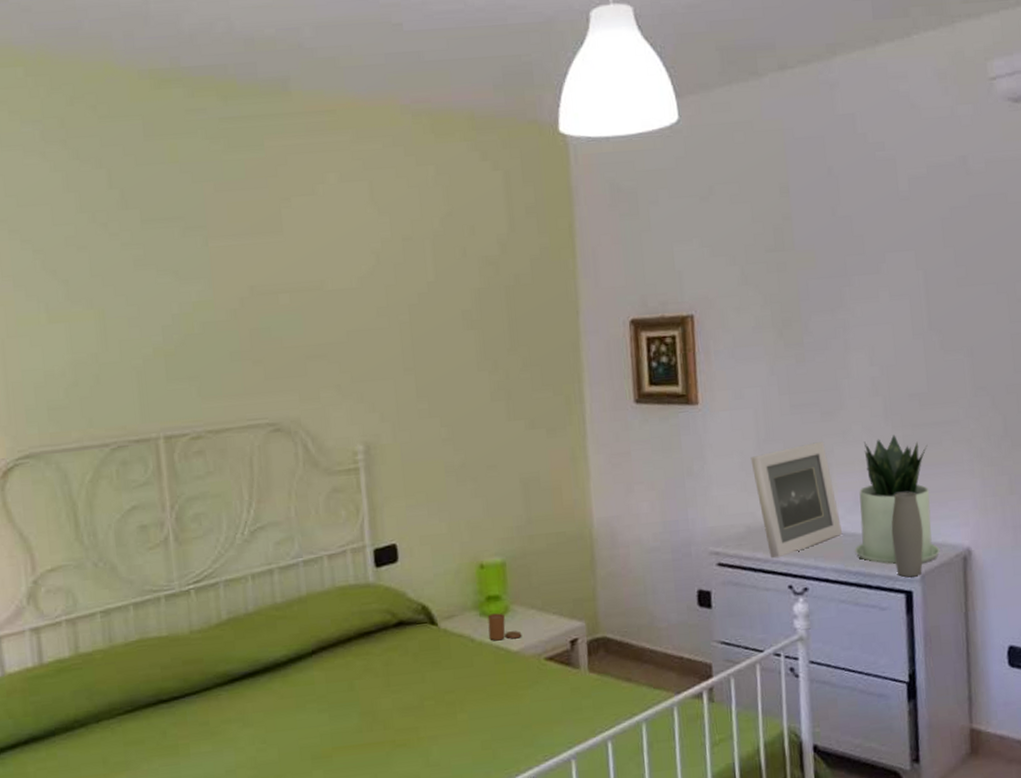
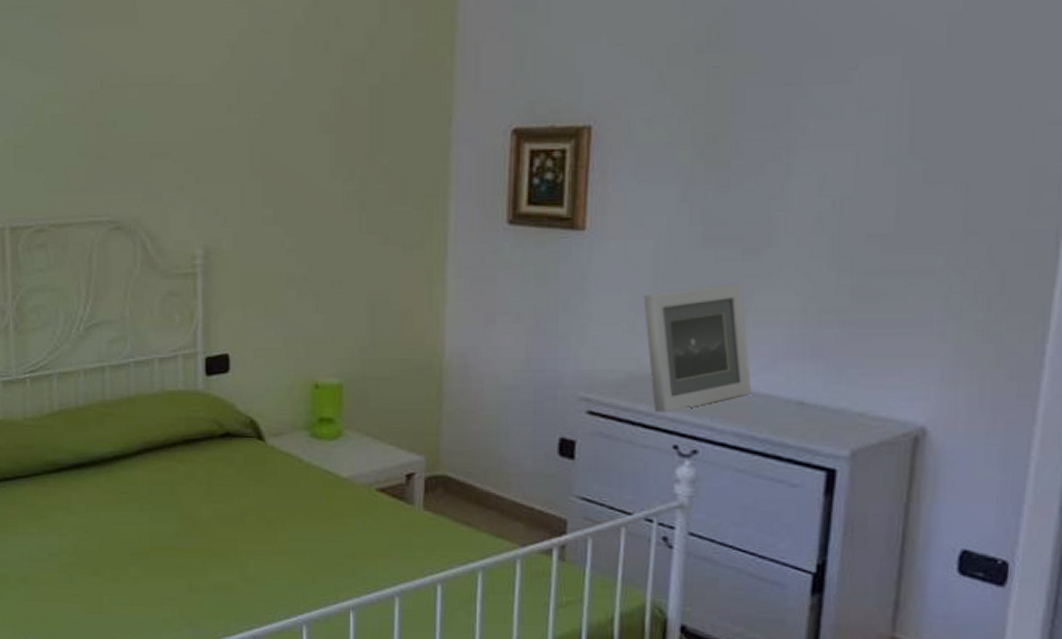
candle: present [487,613,522,641] -> none [318,436,354,465]
planter: present [854,435,940,565] -> none [765,282,885,437]
vase: present [891,492,924,578] -> none [817,352,863,453]

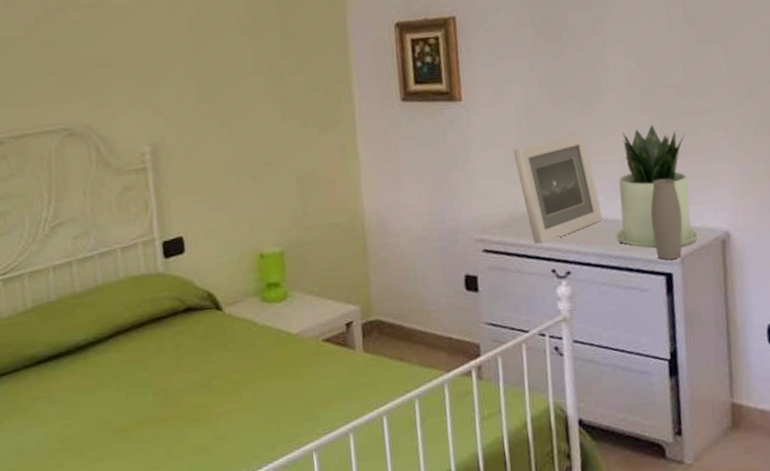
planter: none [765,282,885,437] -> present [615,125,699,249]
vase: none [817,352,863,453] -> present [650,179,683,261]

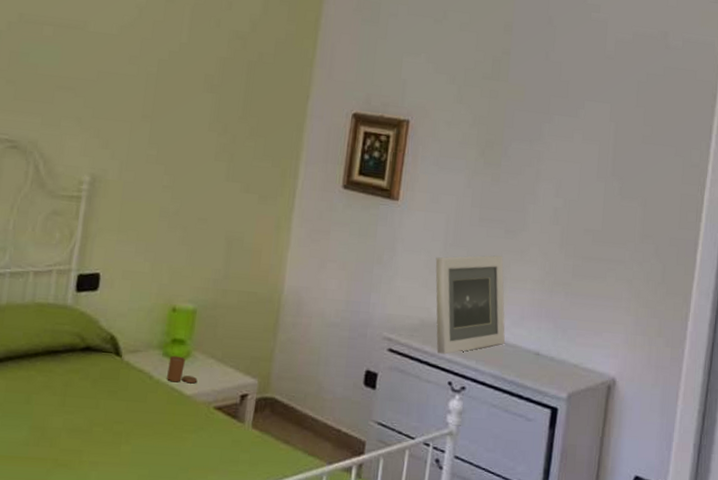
candle: none [268,299,301,325] -> present [167,356,198,384]
planter: present [615,125,699,249] -> none [513,262,594,384]
vase: present [650,179,683,261] -> none [546,315,578,396]

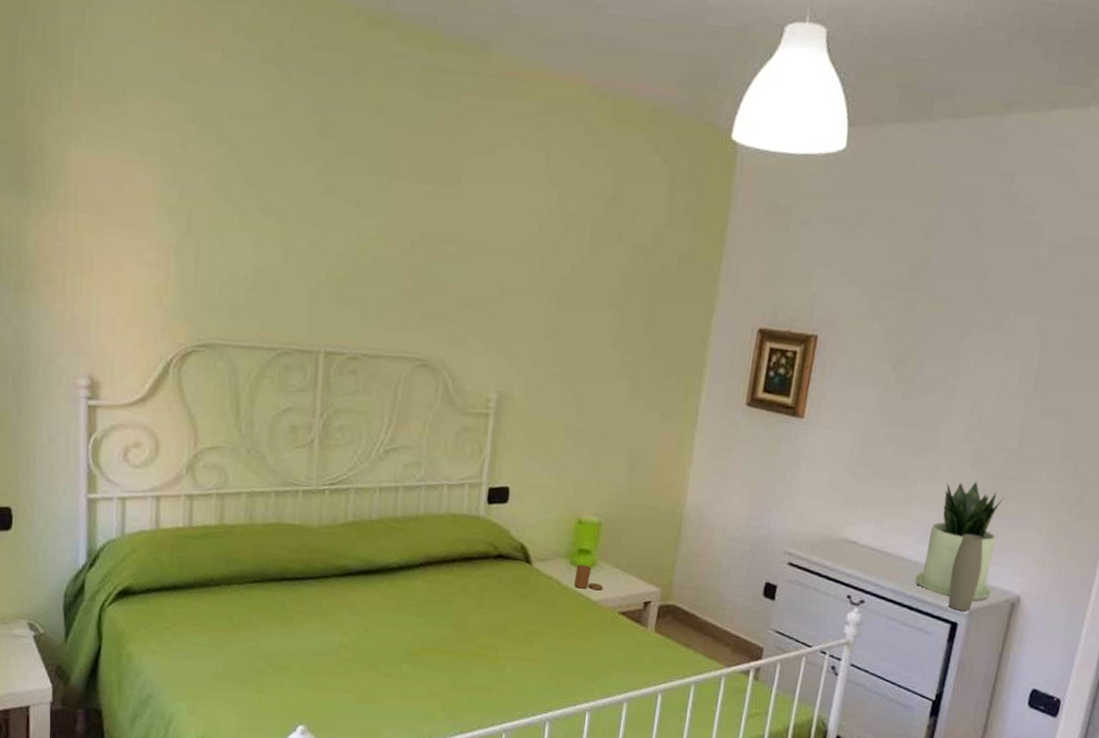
picture frame: present [435,255,506,355] -> none [837,473,911,570]
planter: none [513,262,594,384] -> present [914,481,1005,601]
vase: none [546,315,578,396] -> present [947,534,983,612]

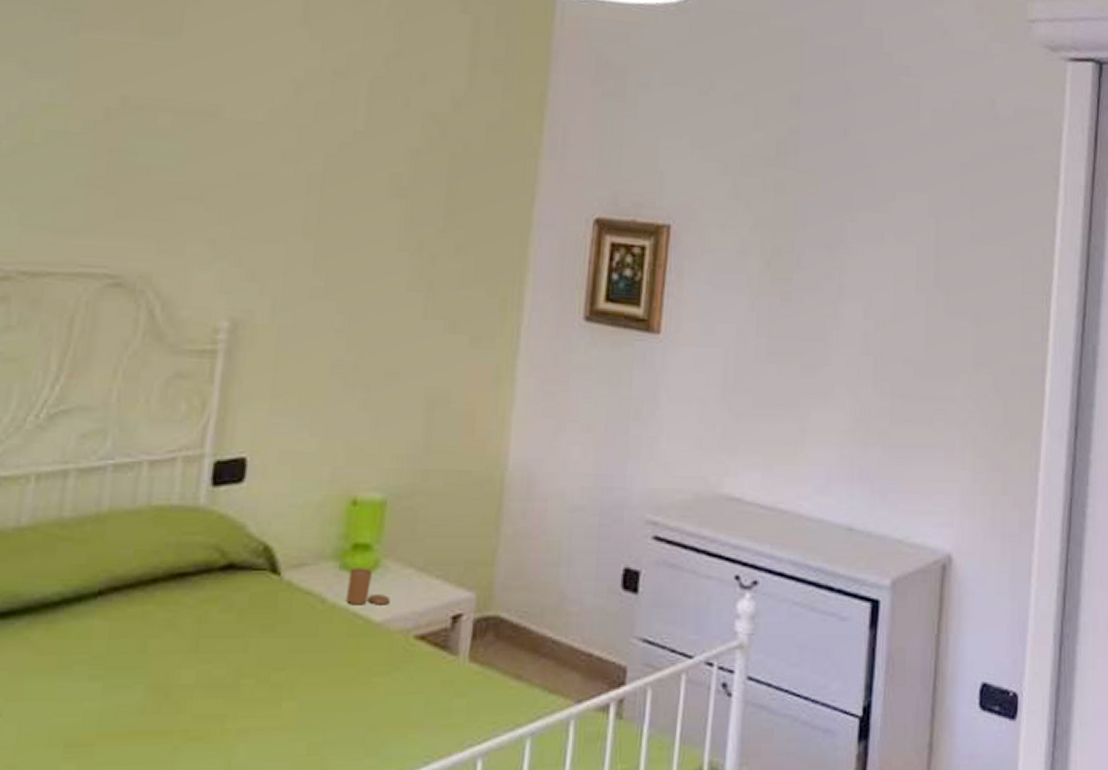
planter: present [914,481,1005,601] -> none [819,404,918,565]
vase: present [947,534,983,612] -> none [863,476,901,583]

